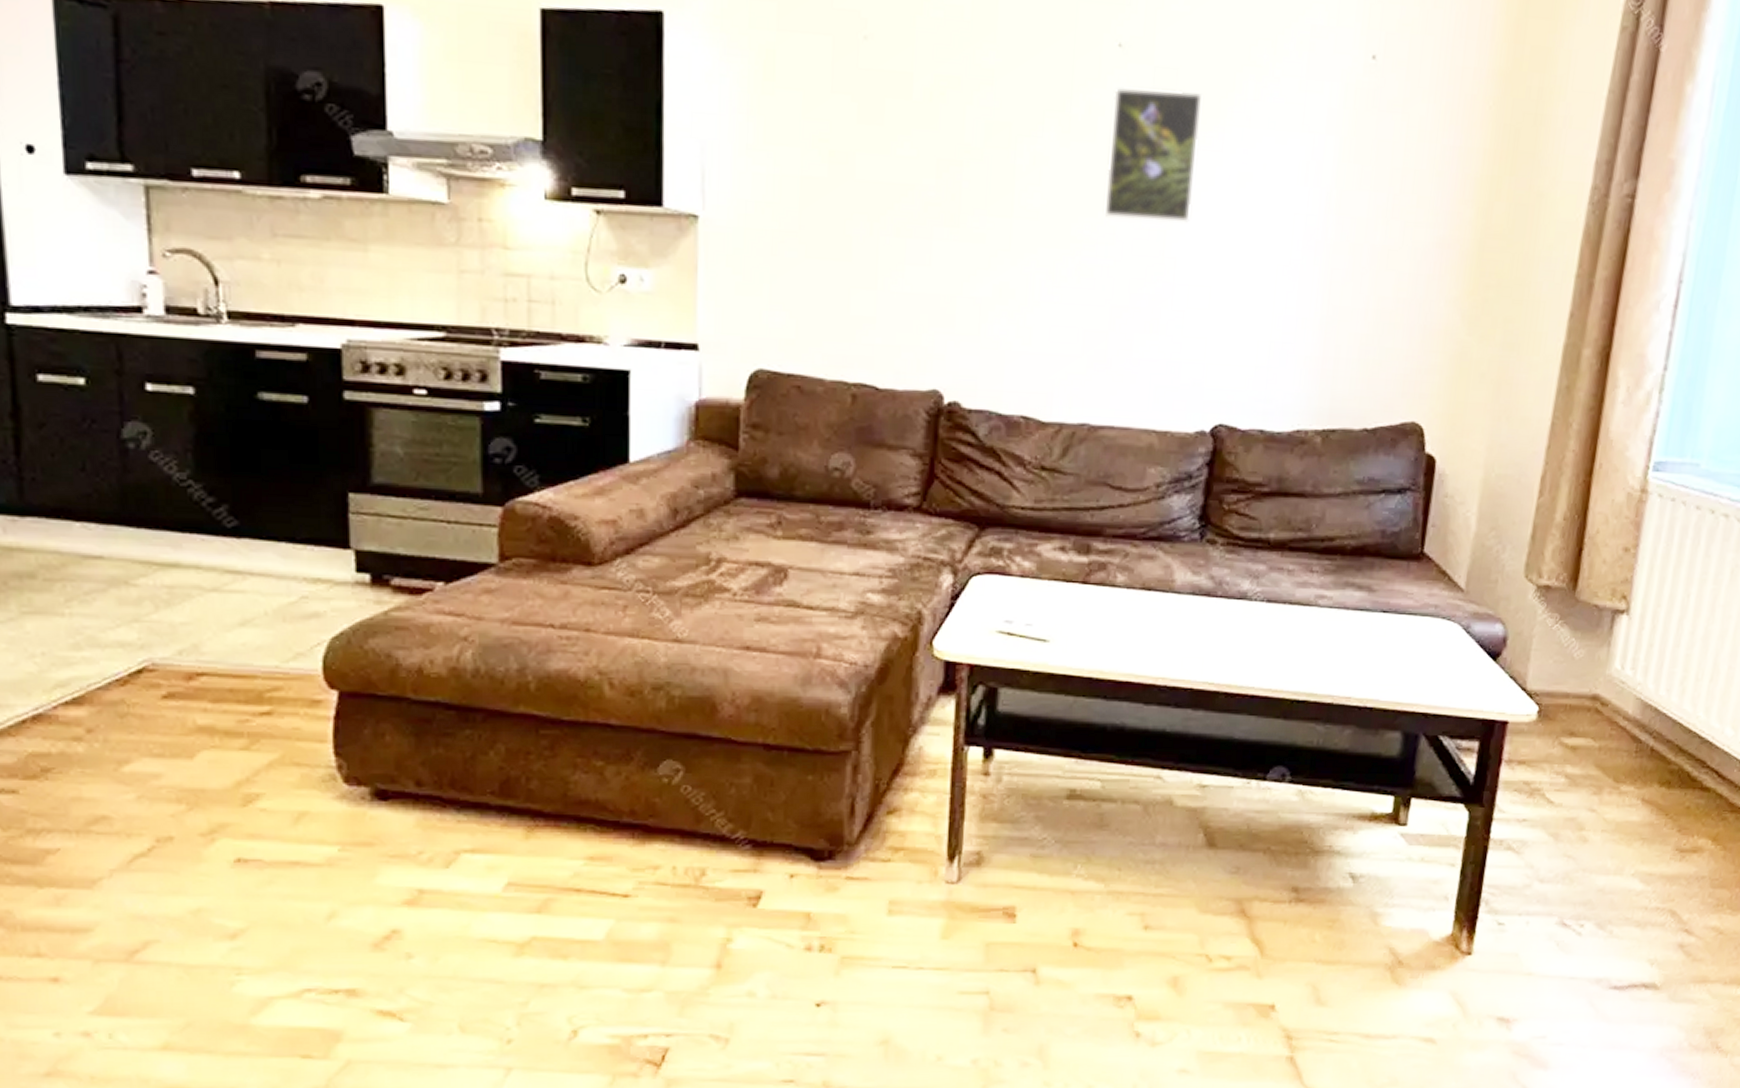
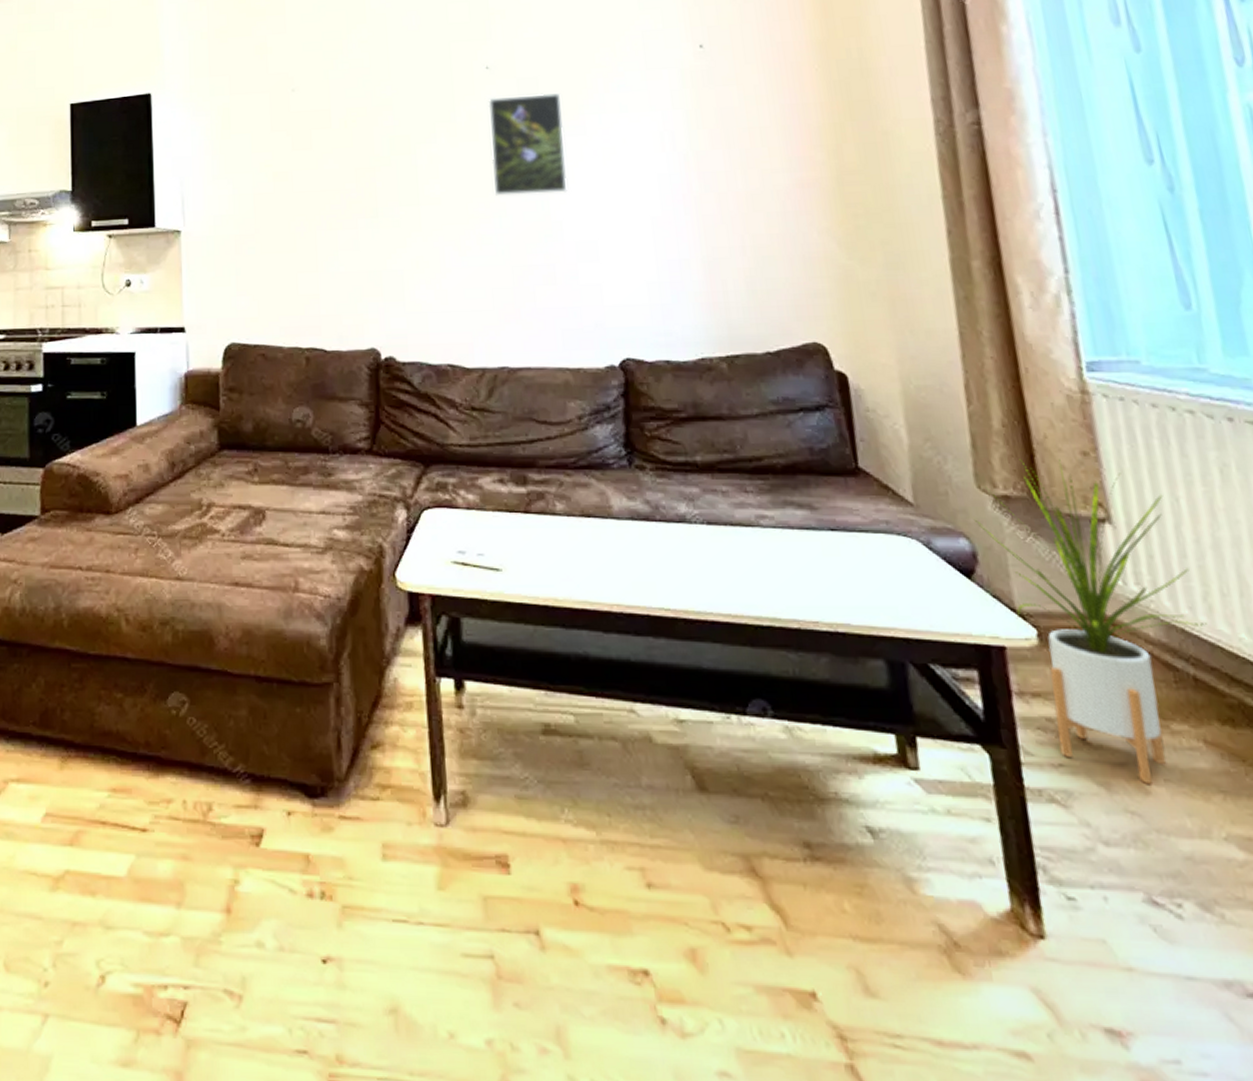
house plant: none [1513,552,1679,834] -> present [973,458,1207,784]

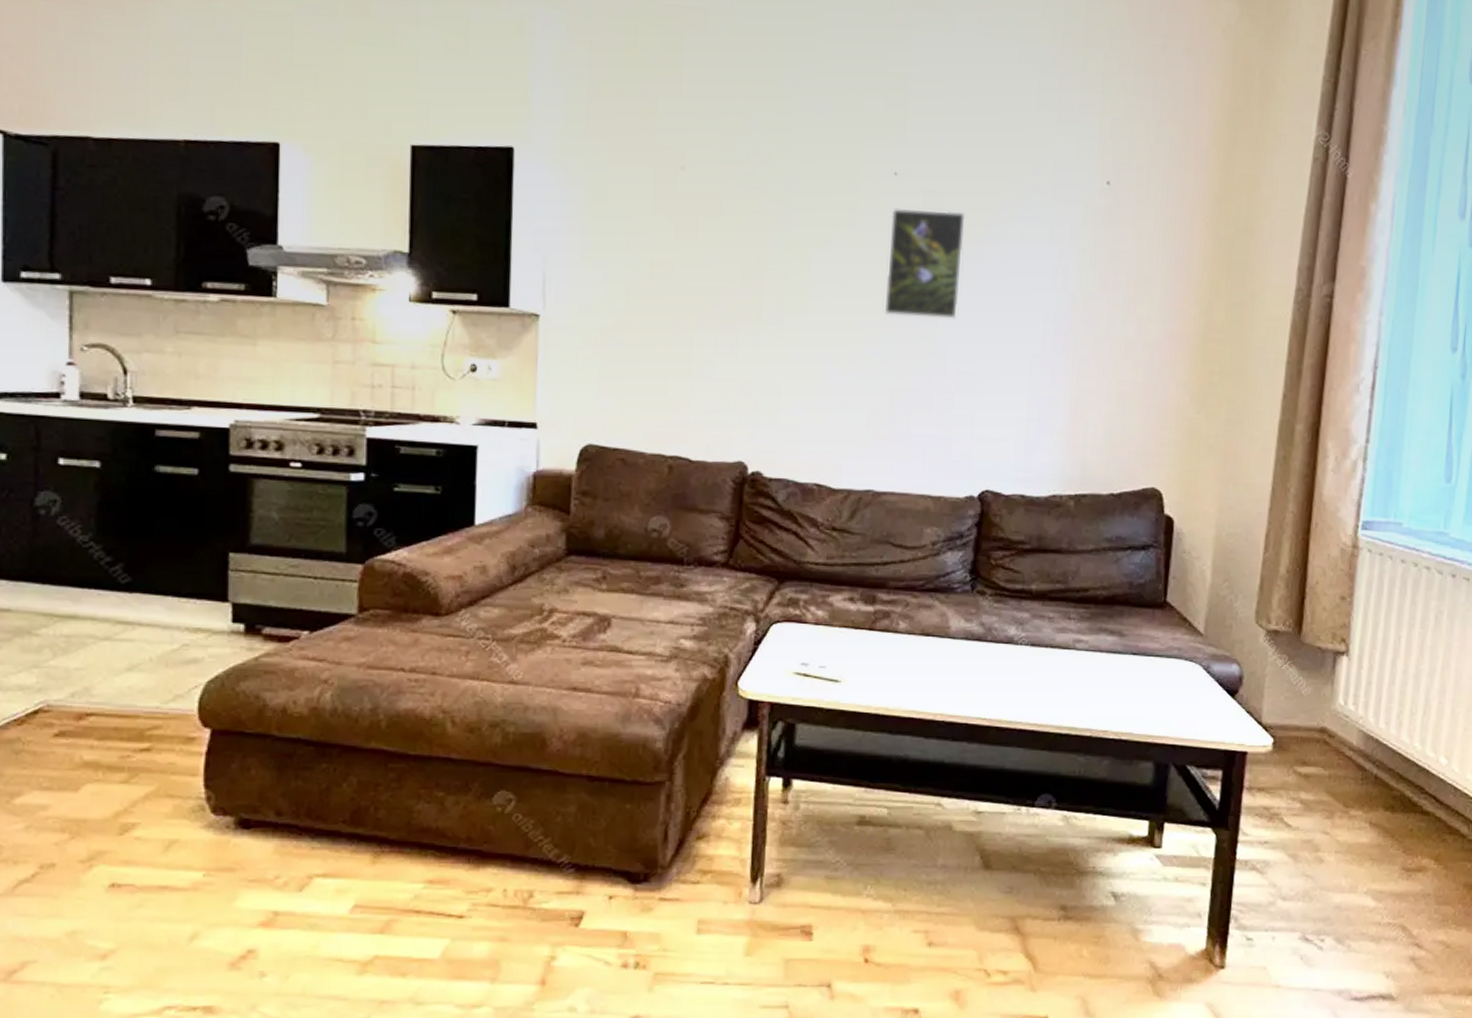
house plant: present [973,458,1207,784] -> none [1247,600,1395,855]

